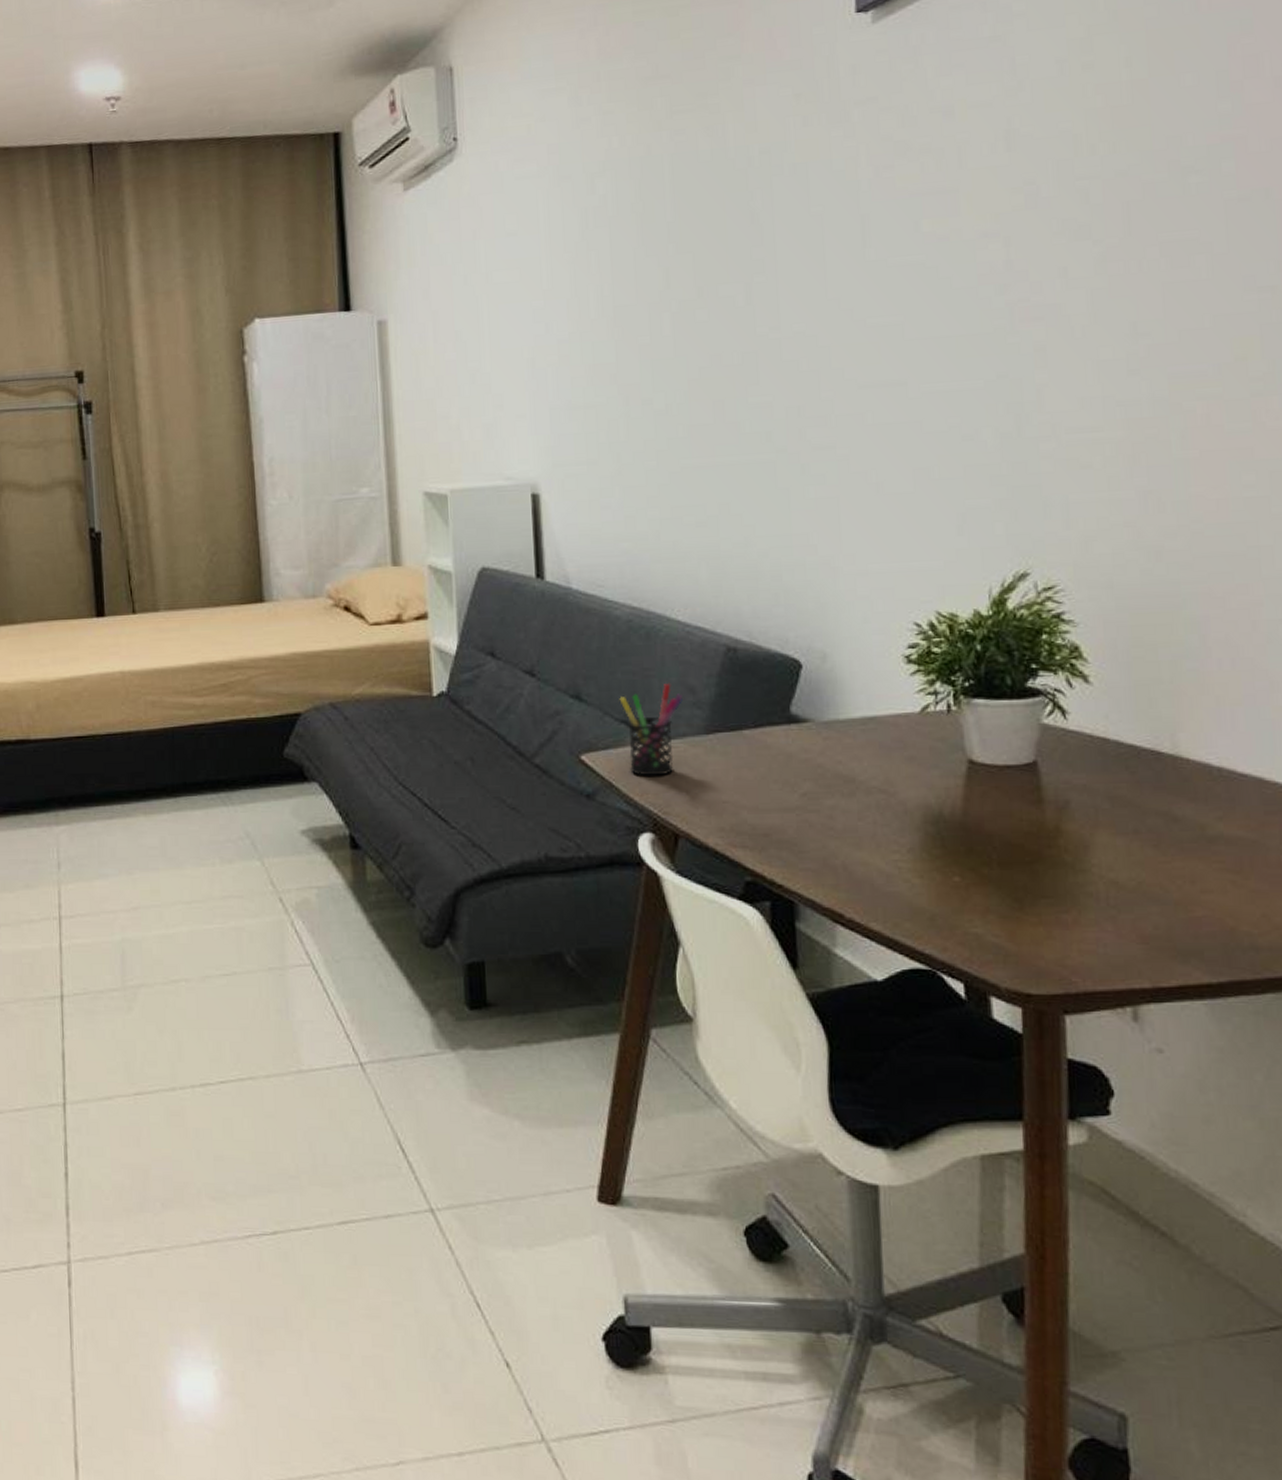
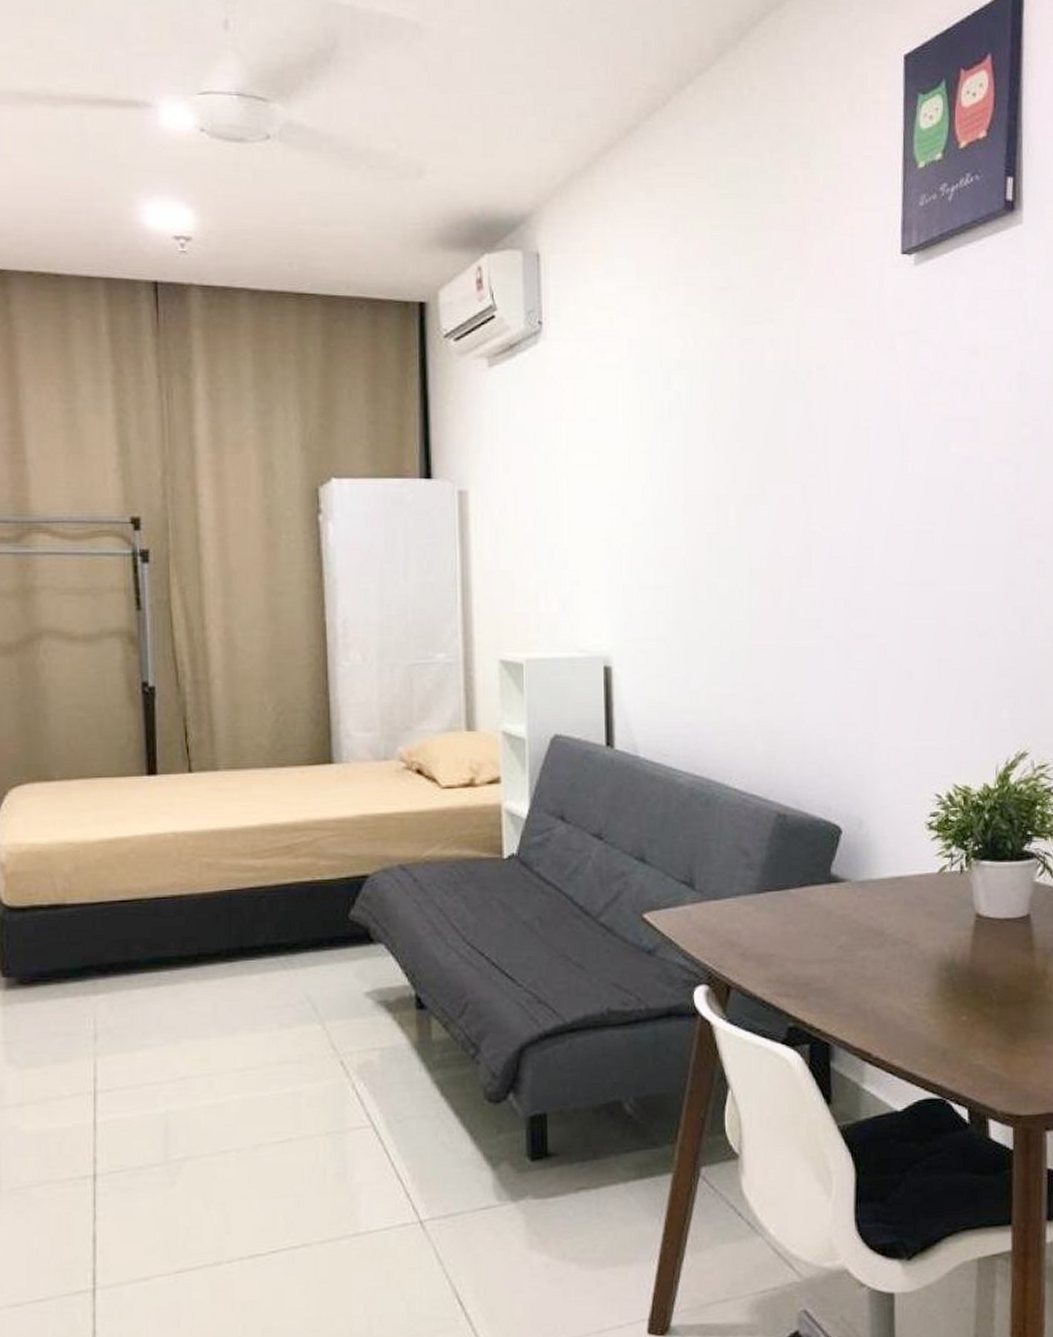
pen holder: present [619,682,683,776] -> none [680,846,737,933]

